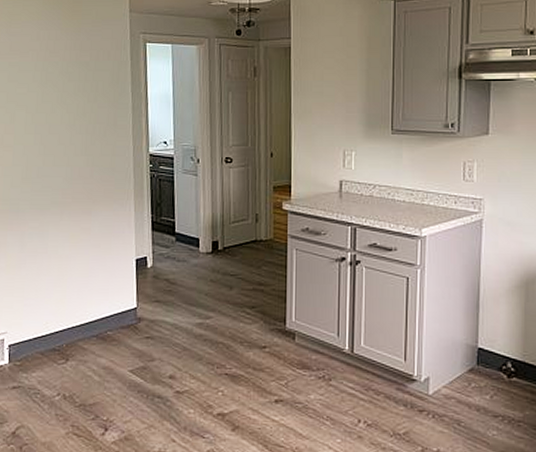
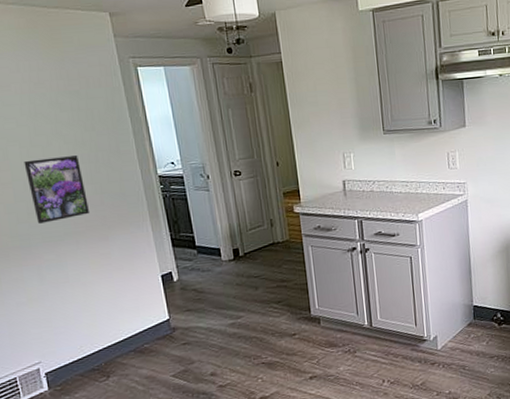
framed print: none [27,125,79,190] -> present [24,155,91,224]

